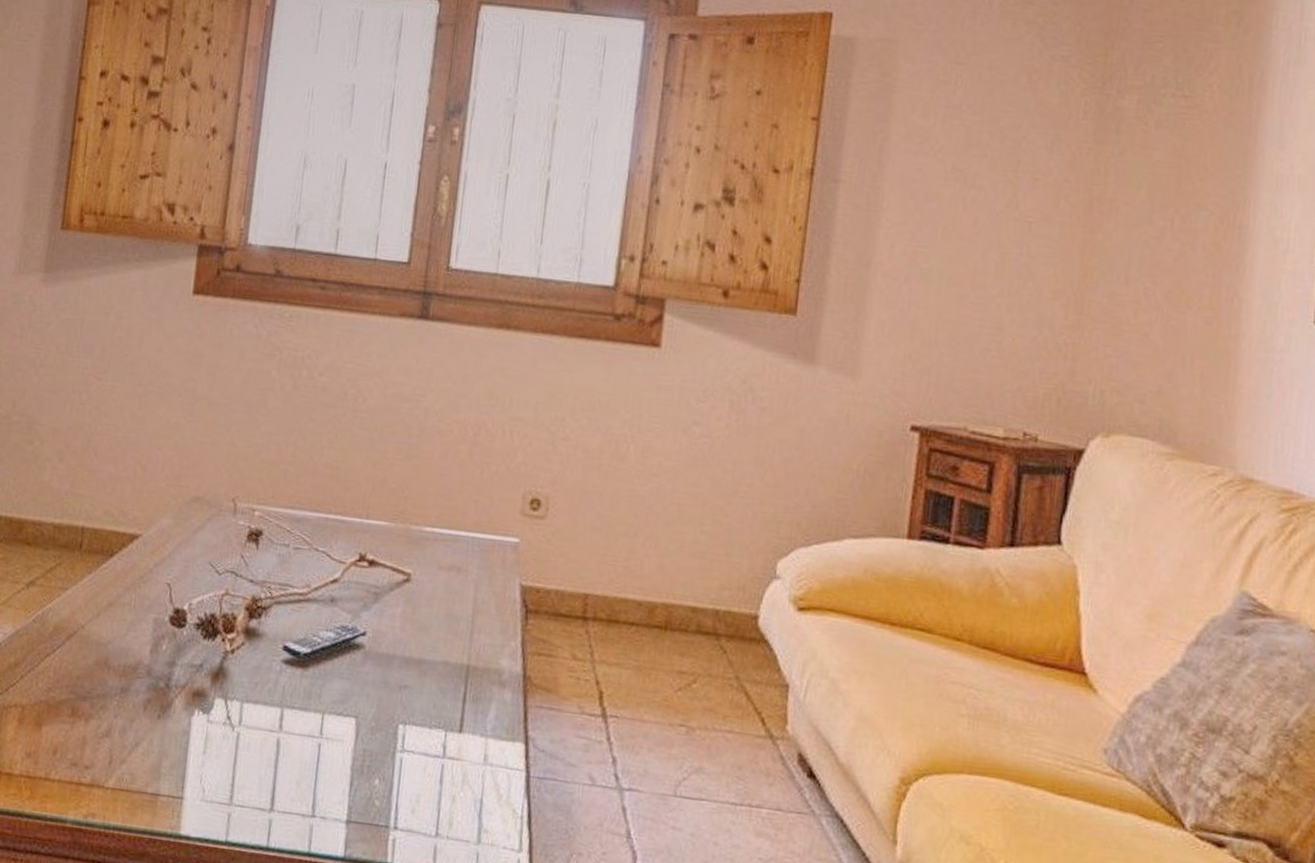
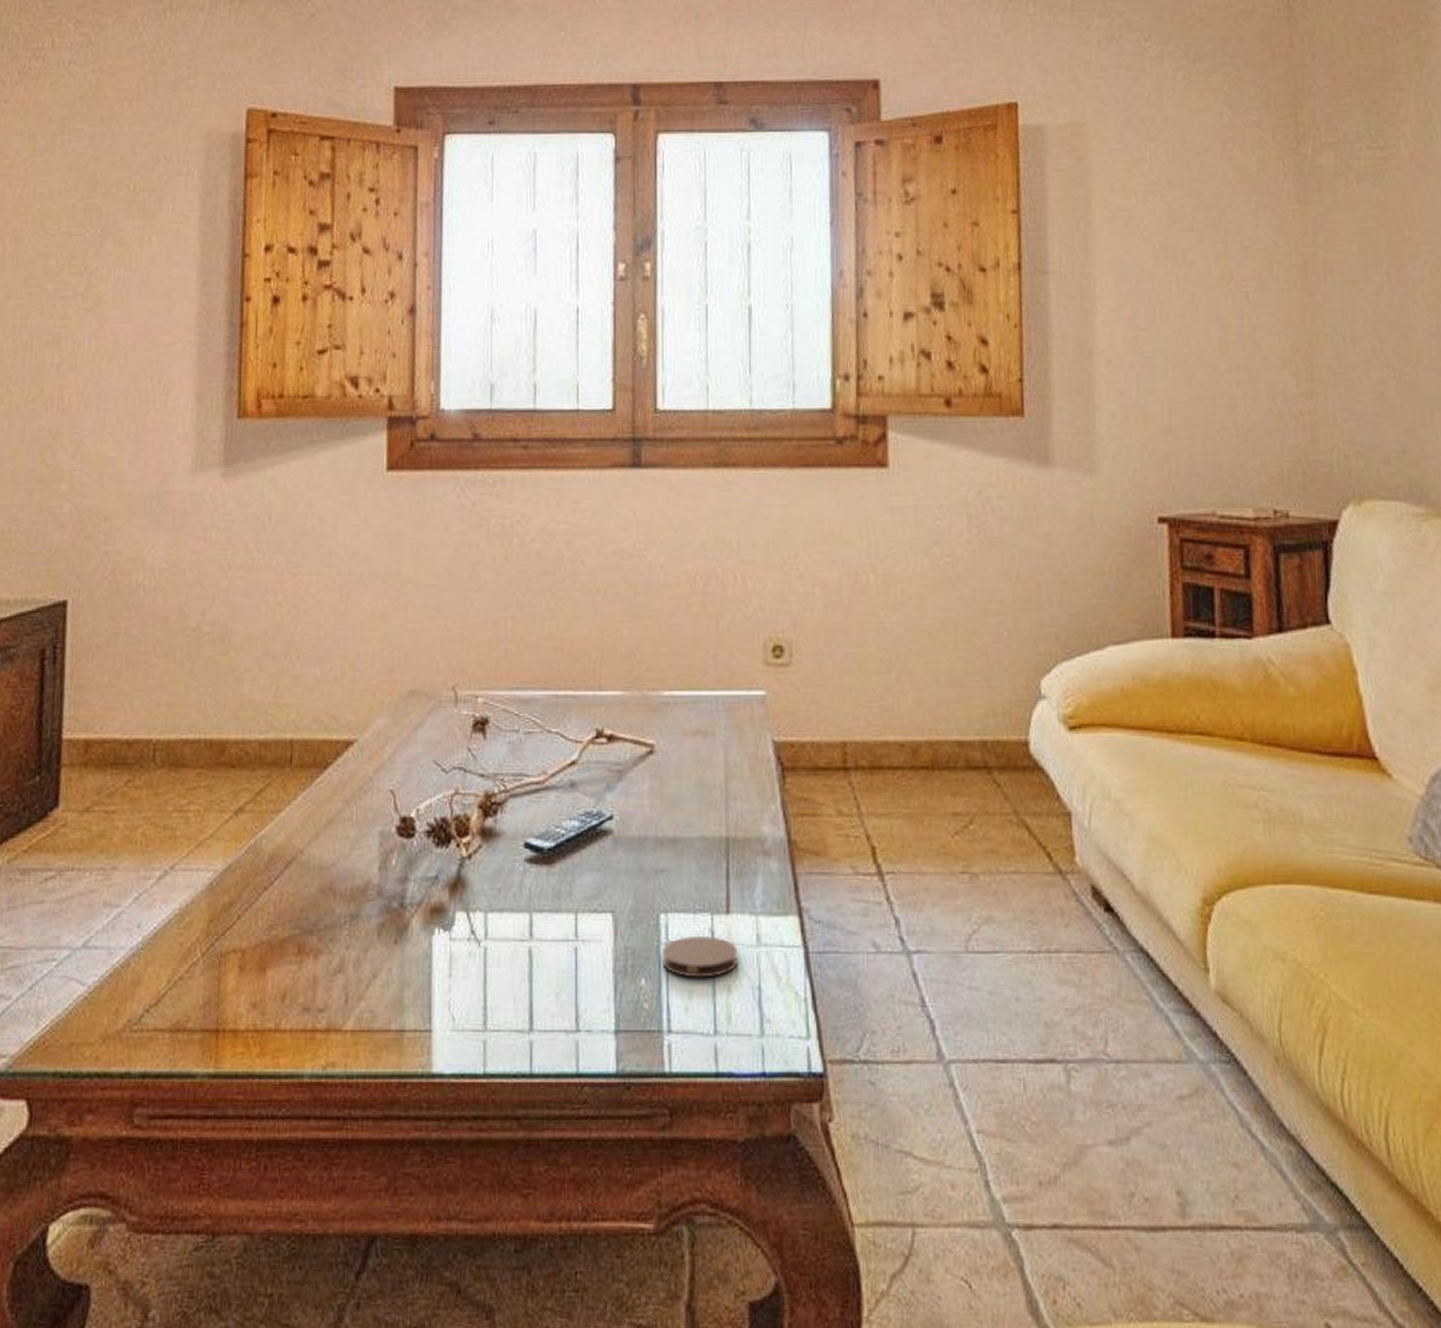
coaster: none [396,747,465,786] -> present [663,935,737,978]

